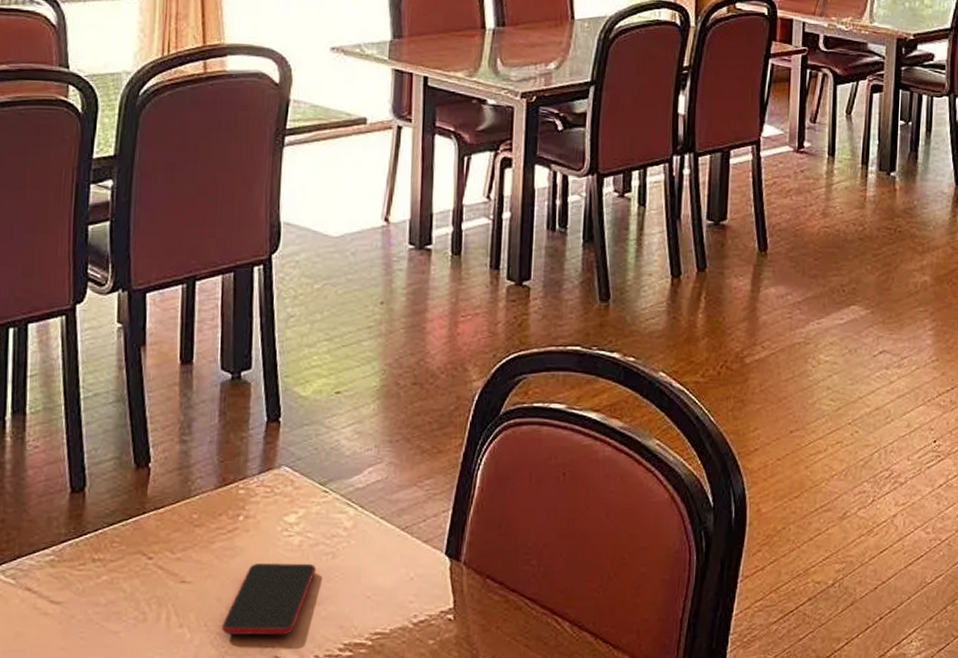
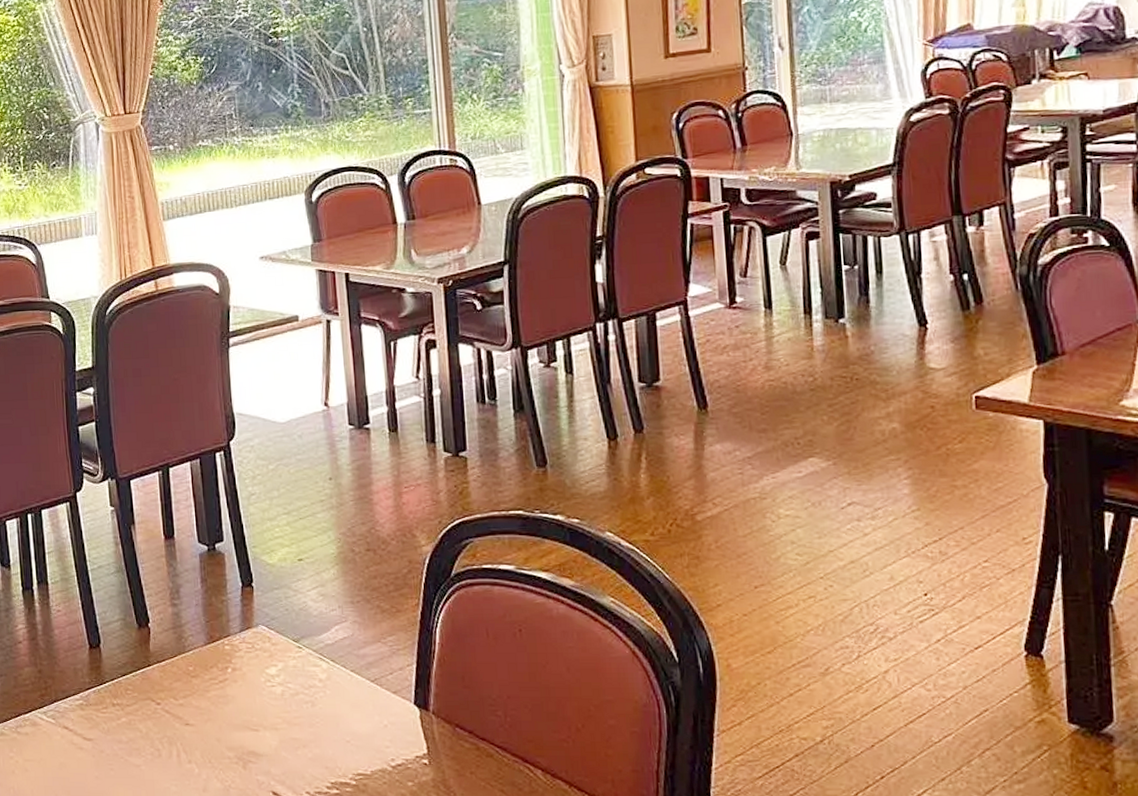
smartphone: present [222,563,317,636] -> none [224,710,300,773]

